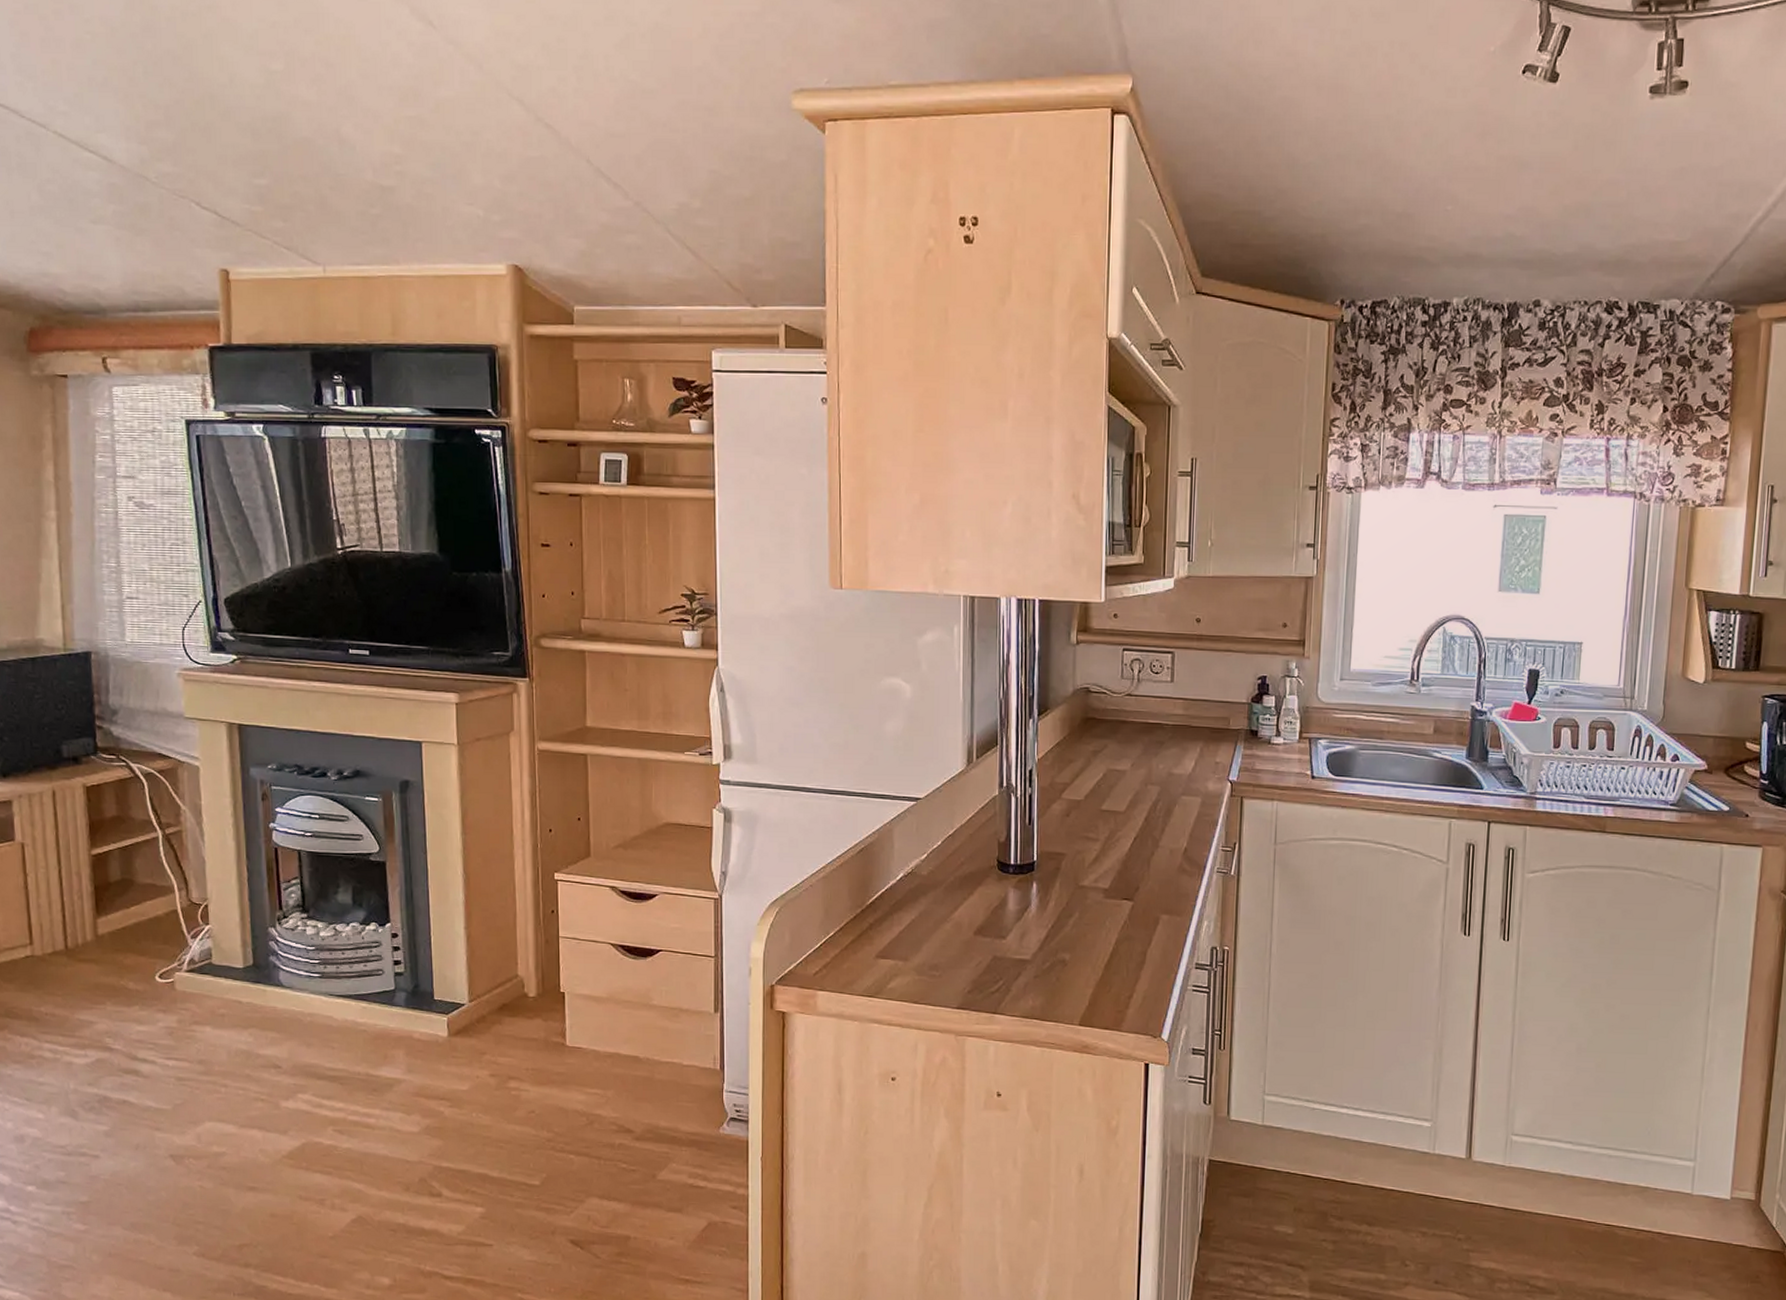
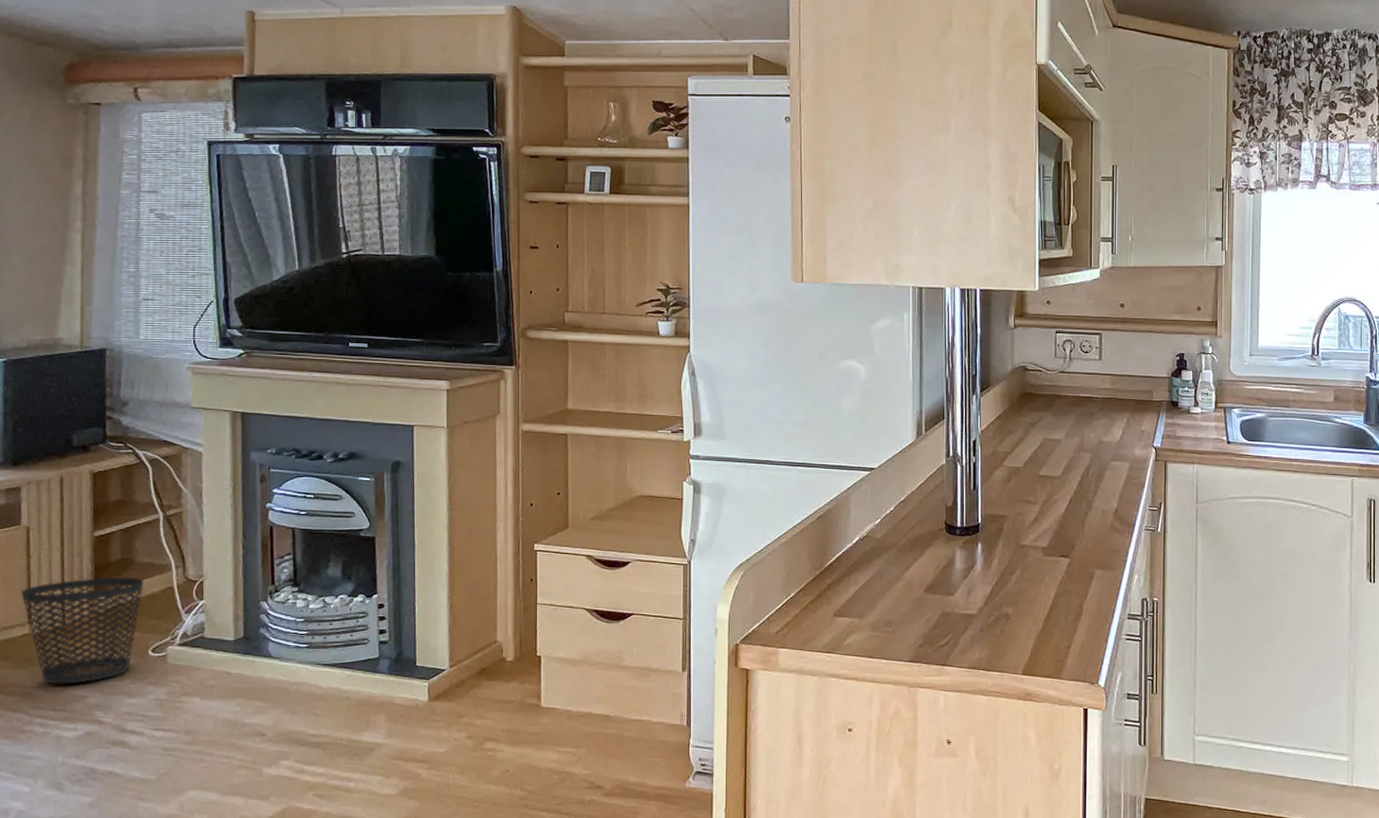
wastebasket: none [21,898,147,1009] -> present [21,577,144,684]

